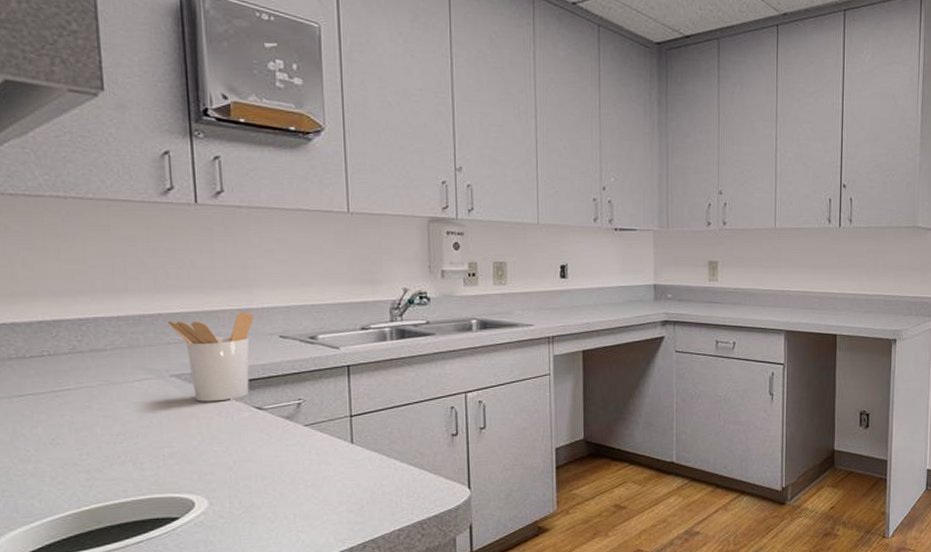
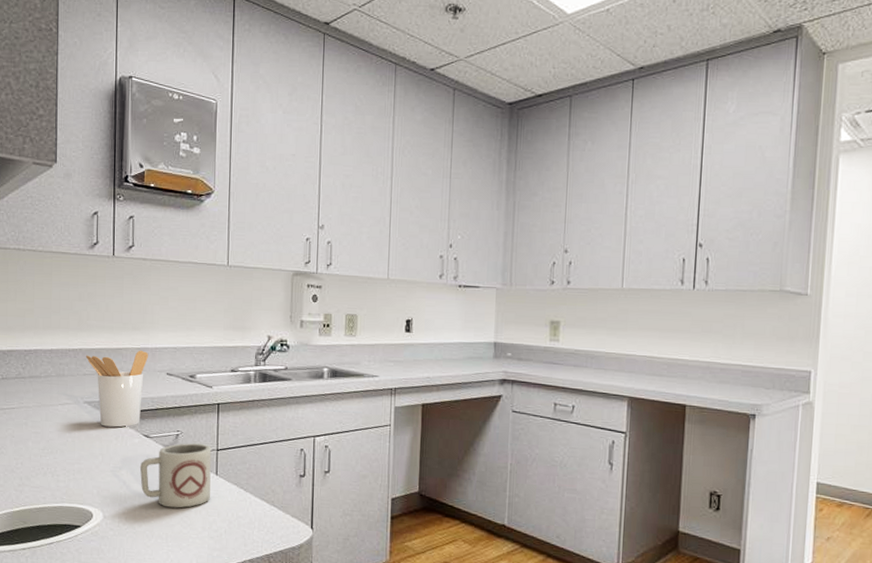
cup: none [252,411,346,485] -> present [139,443,212,508]

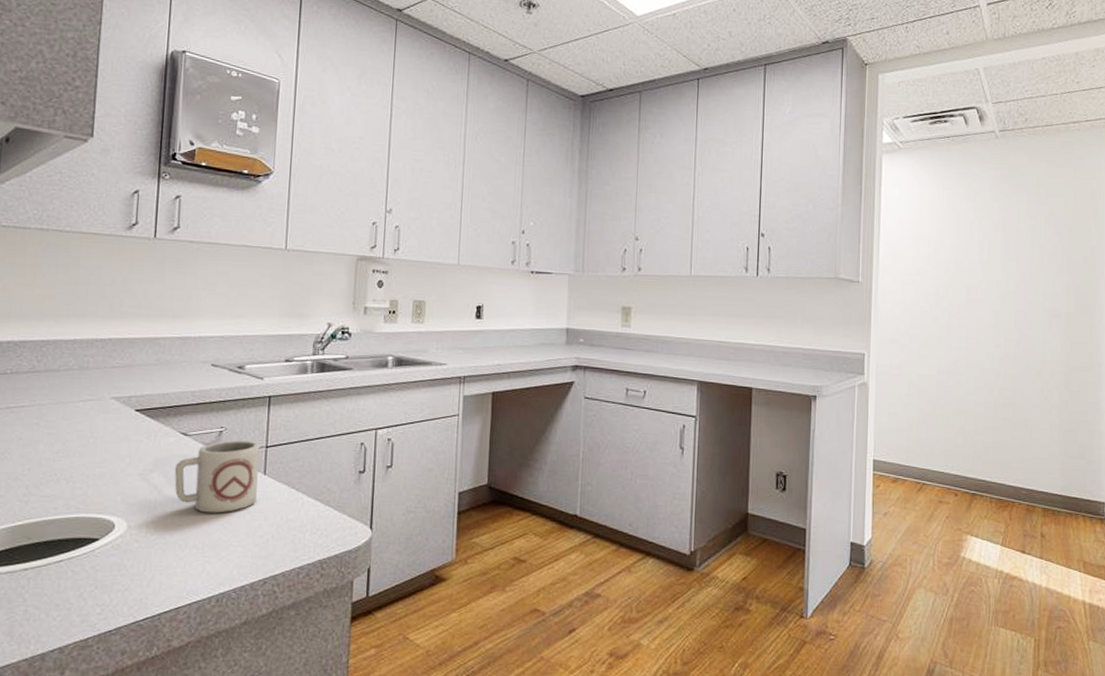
utensil holder: present [86,350,149,428] -> none [116,339,192,425]

